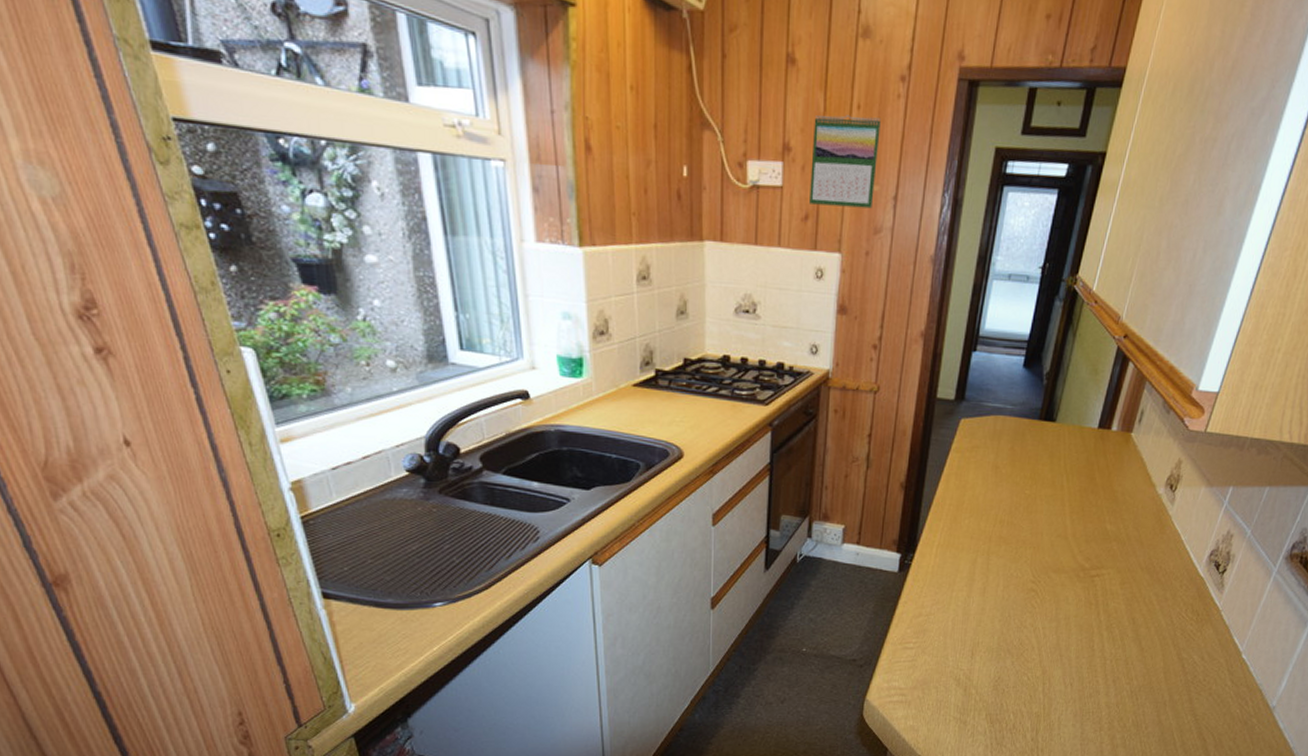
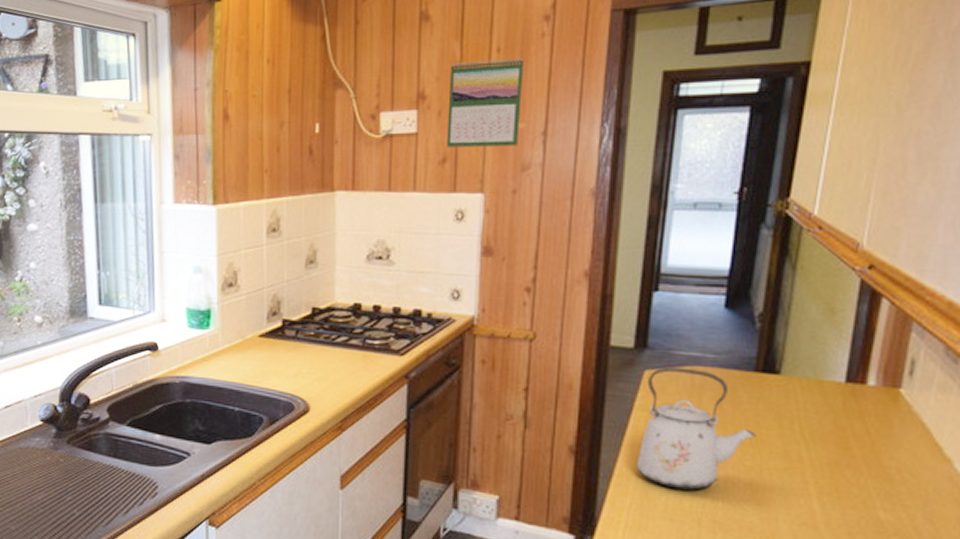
kettle: none [949,416,1035,514] -> present [636,367,756,491]

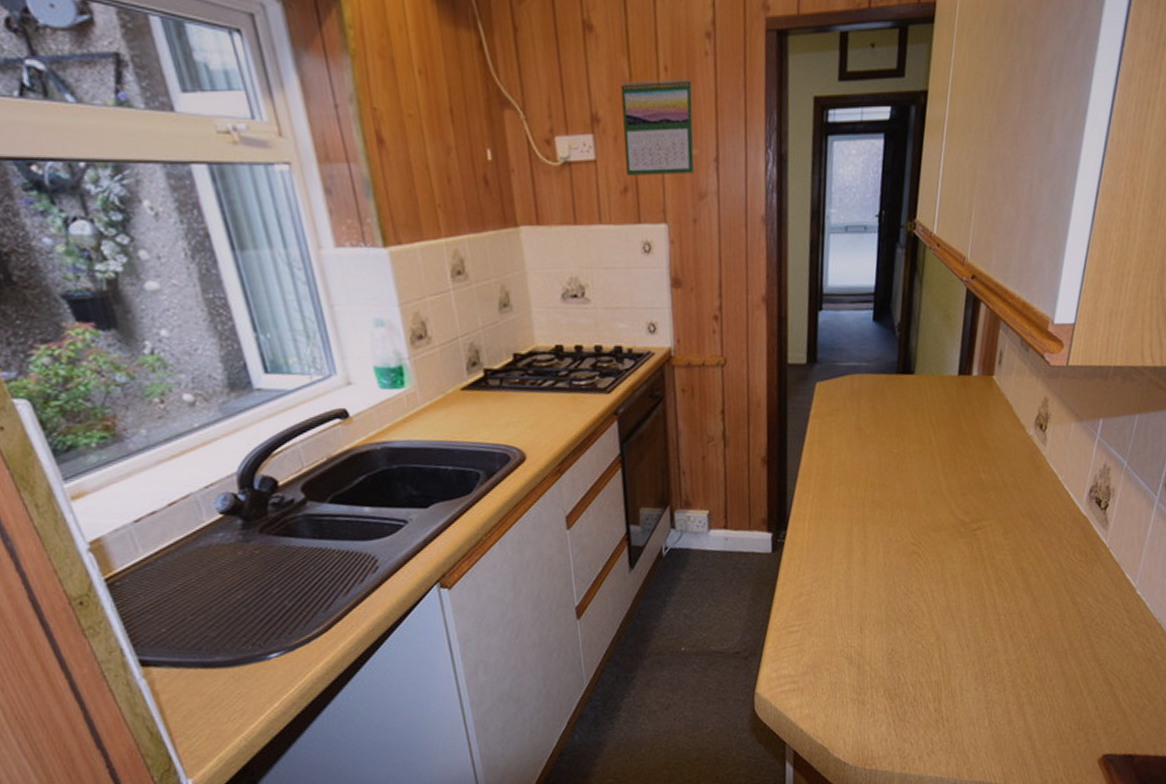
kettle: present [636,367,756,491] -> none [815,376,900,481]

